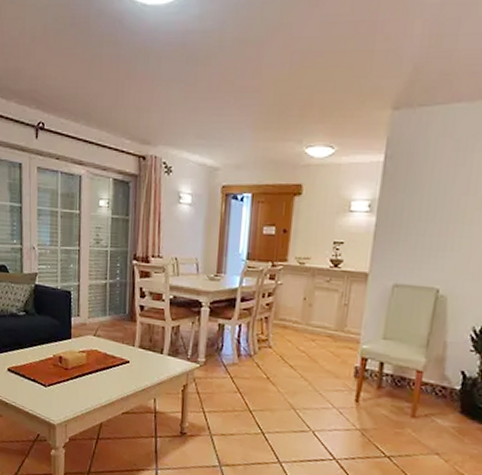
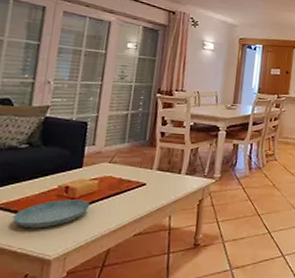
saucer: none [21,369,82,395] -> present [12,199,91,229]

